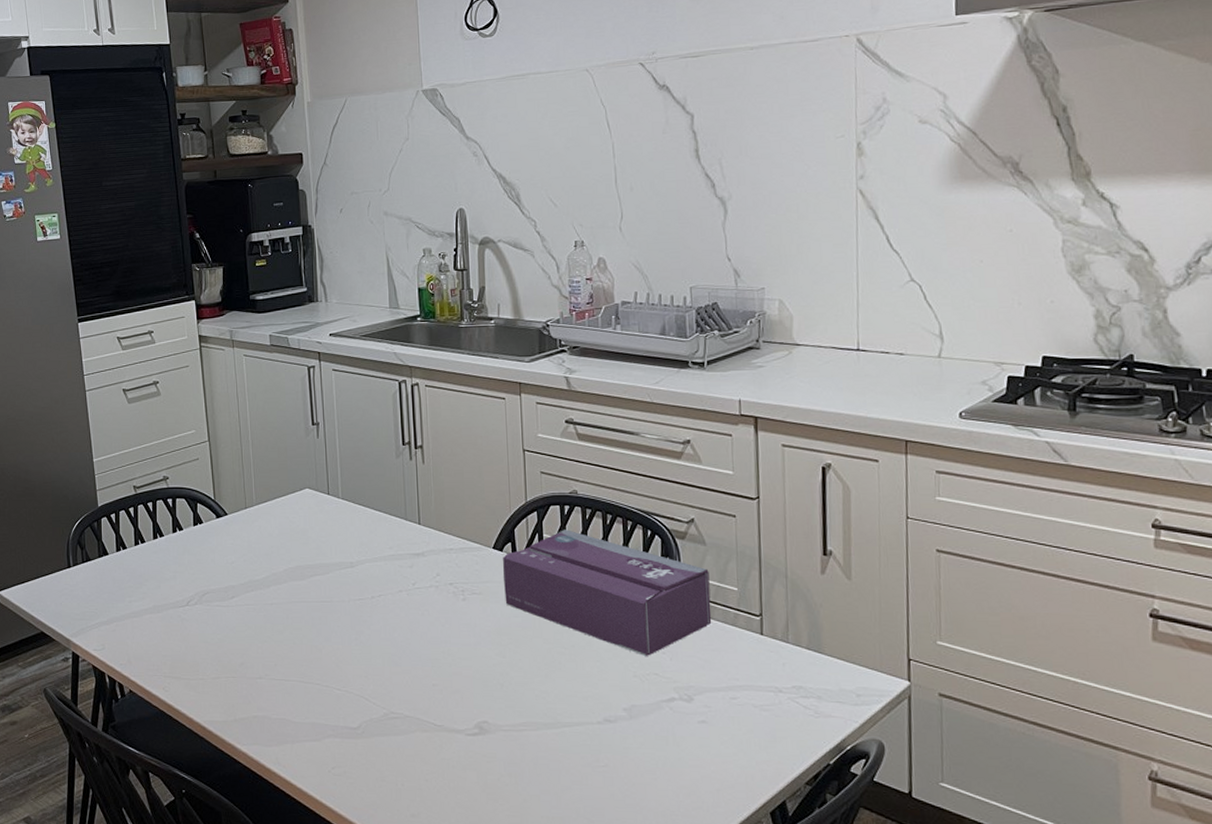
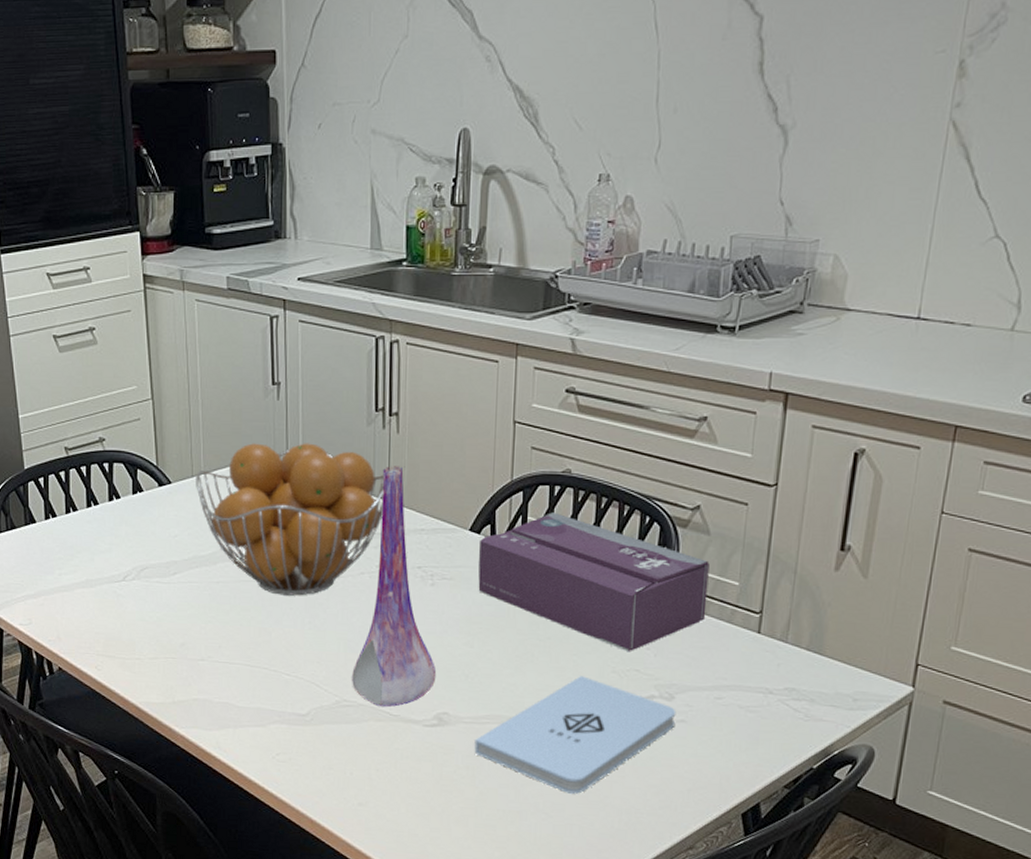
fruit basket: none [249,475,415,614] -> present [196,443,384,596]
vase: none [396,493,474,718] -> present [351,466,437,708]
notepad: none [514,681,698,798] -> present [474,676,676,794]

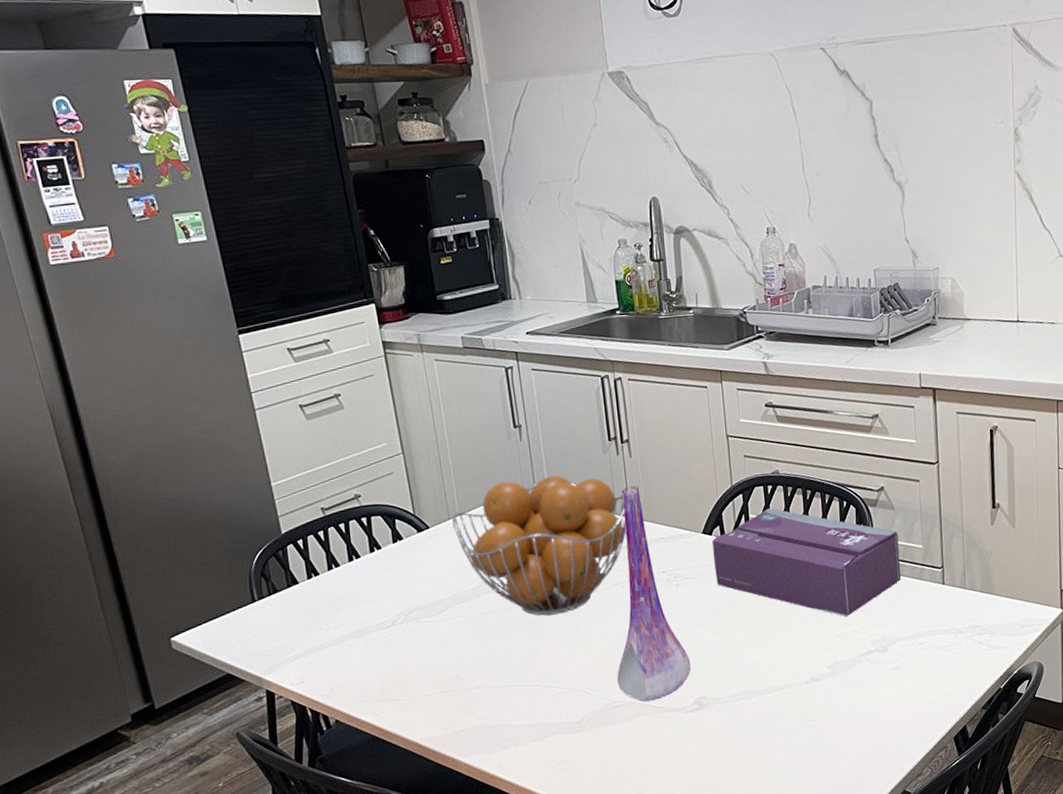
notepad: present [474,676,676,794] -> none [731,644,892,748]

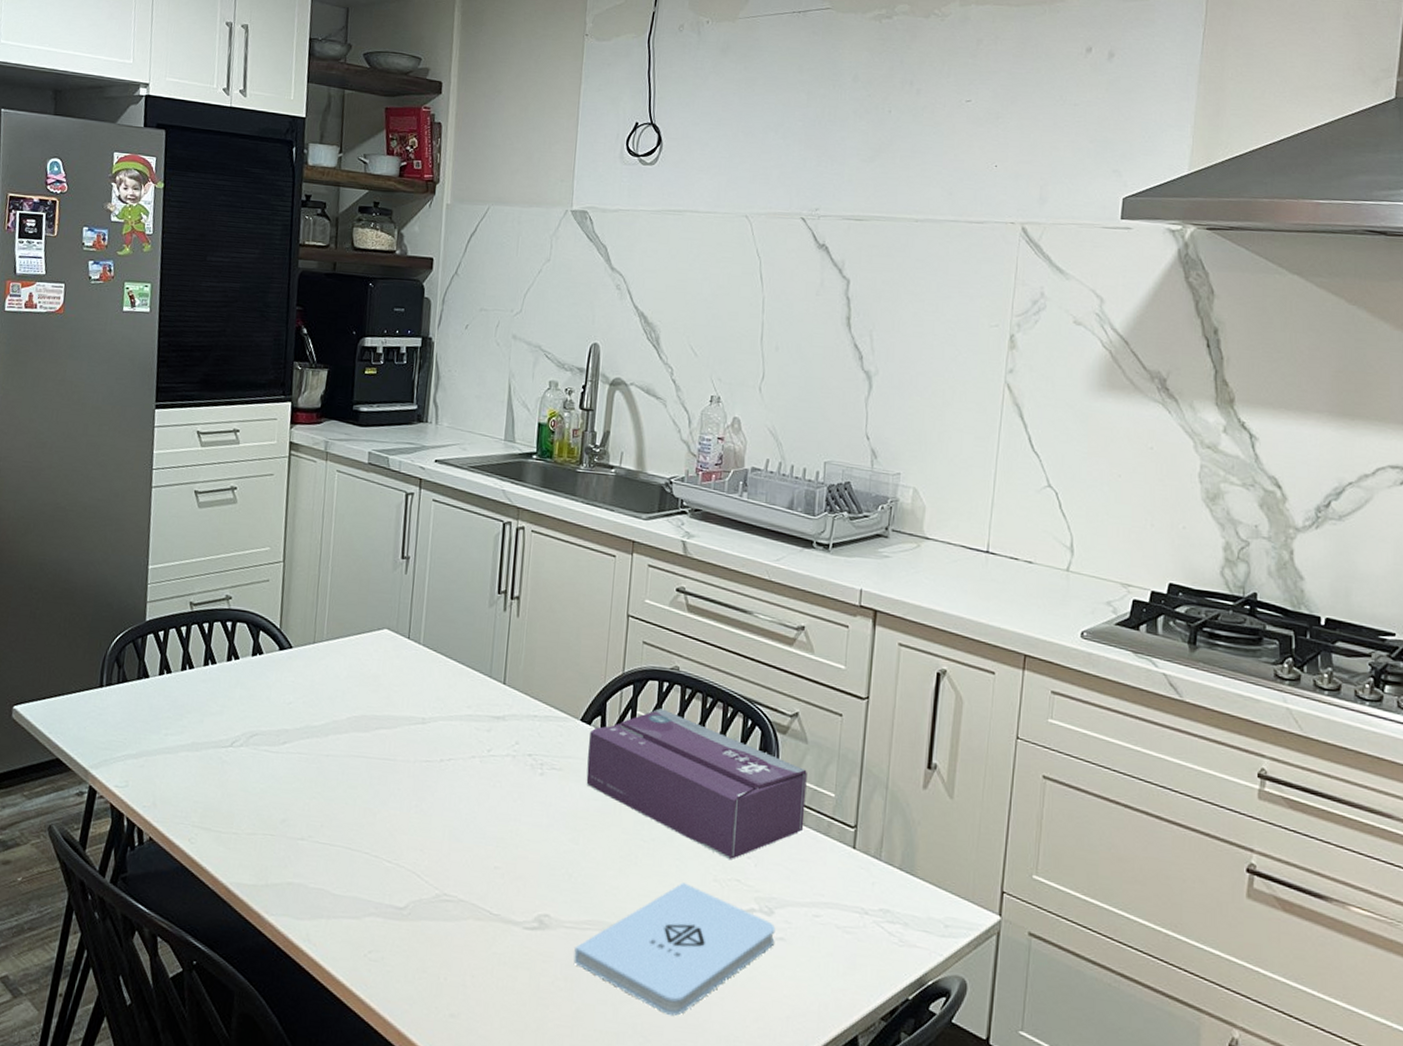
fruit basket: present [452,475,627,616] -> none [316,614,502,777]
vase: present [616,486,691,702] -> none [453,649,540,905]
notepad: none [731,644,892,748] -> present [573,883,776,1016]

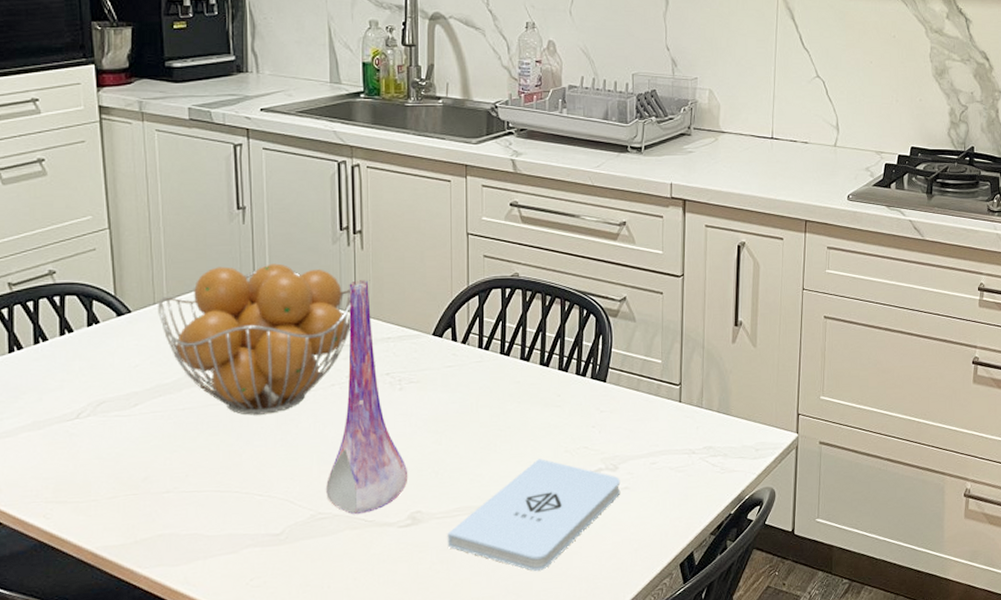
fruit basket: none [316,614,502,777] -> present [158,263,351,415]
vase: none [453,649,540,905] -> present [325,280,408,515]
tissue box: present [586,708,807,860] -> none [443,312,638,432]

